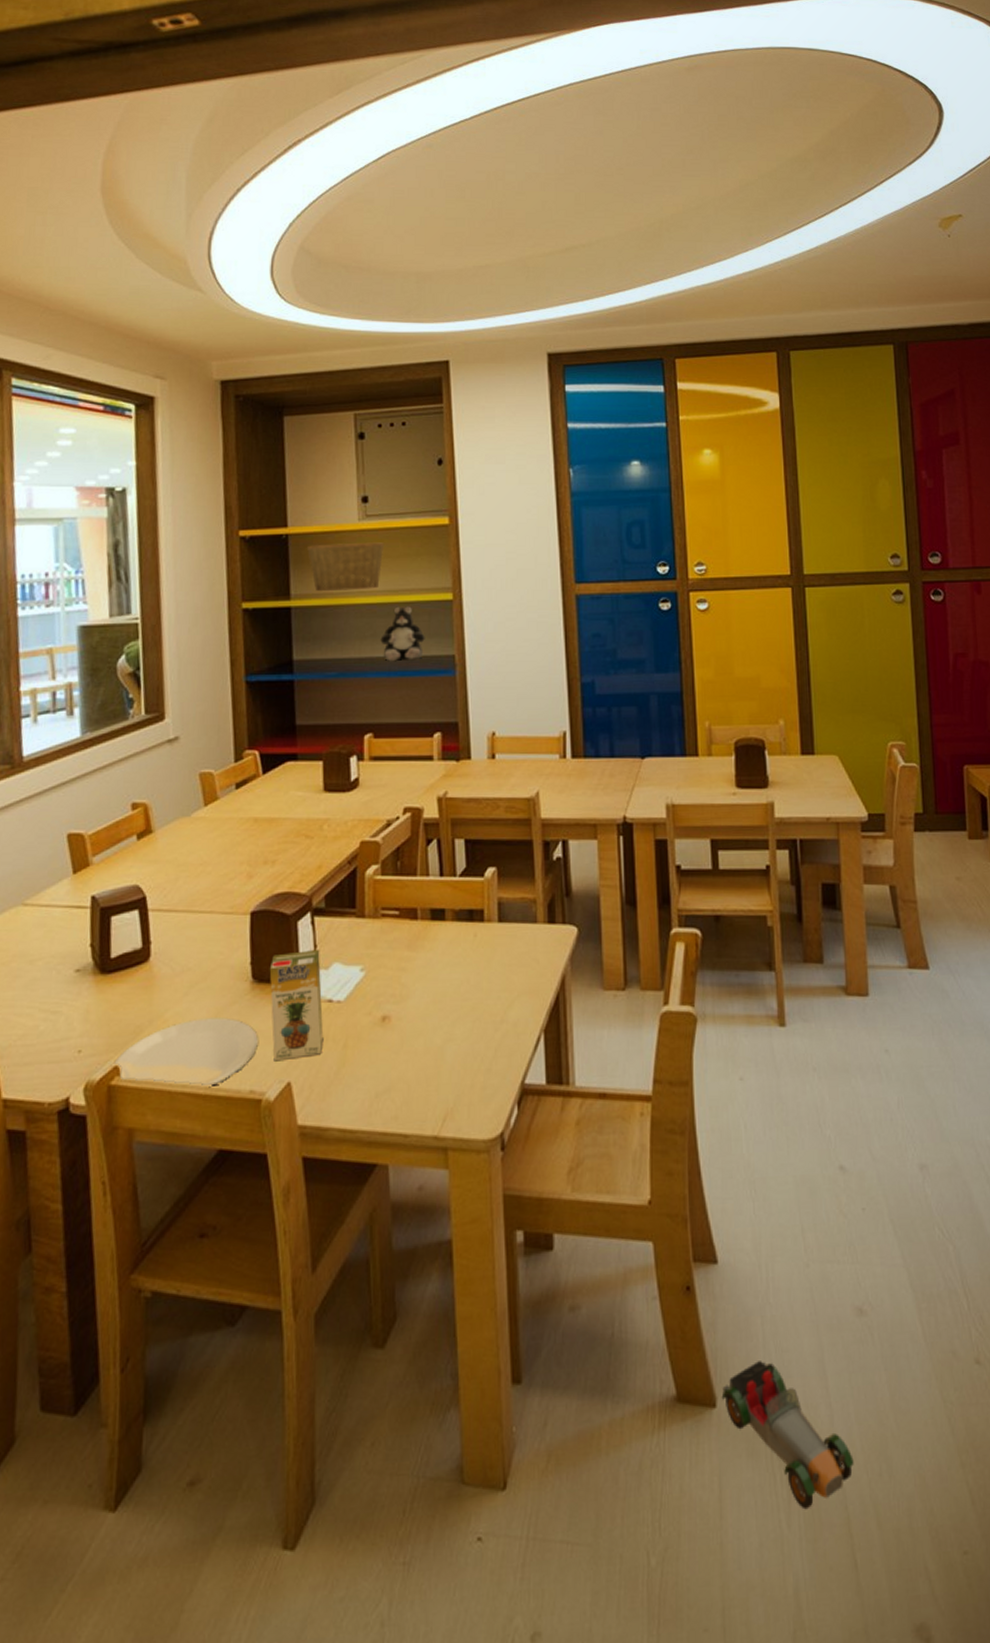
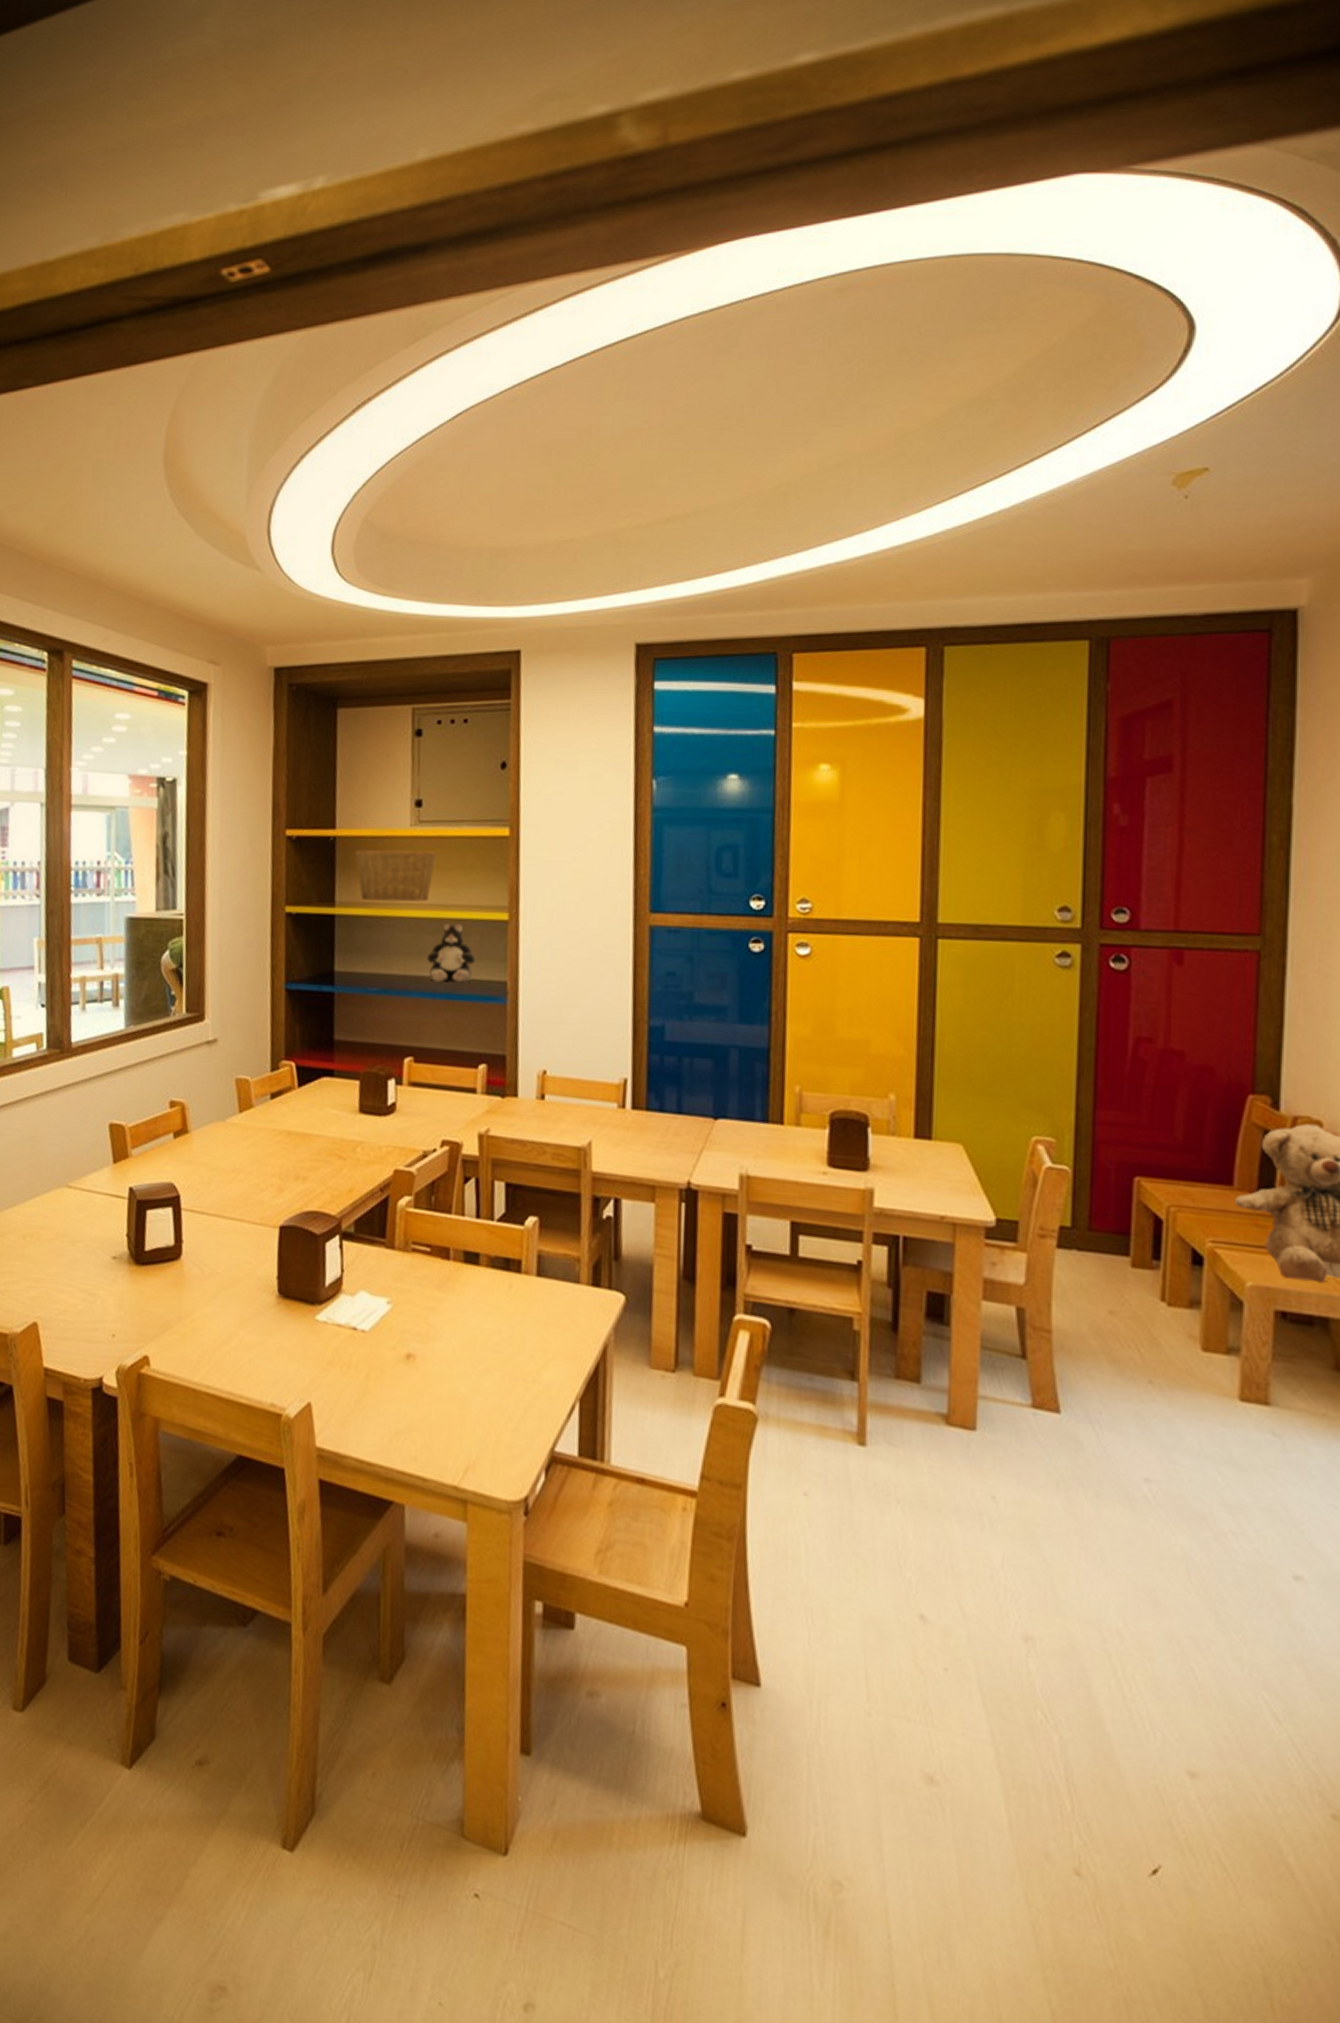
plate: present [111,1017,259,1088] -> none [141,1323,282,1394]
juice box: present [269,949,324,1062] -> none [295,1273,347,1382]
toy car: present [721,1361,854,1510] -> none [753,1801,907,1973]

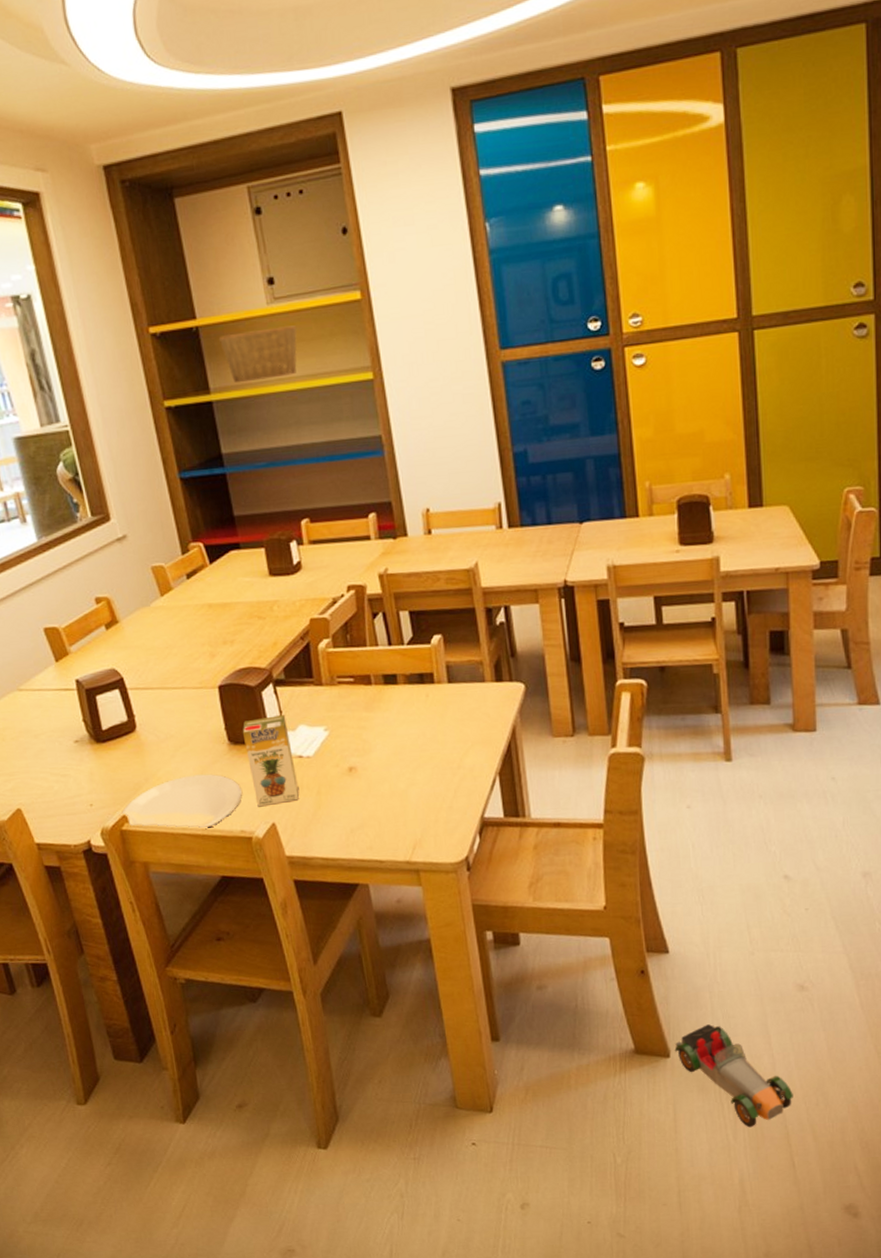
plate: none [141,1323,282,1394] -> present [119,774,243,830]
juice box: none [295,1273,347,1382] -> present [242,714,299,807]
plush toy: present [427,923,476,985] -> none [305,389,350,448]
toy car: none [753,1801,907,1973] -> present [674,1024,793,1128]

